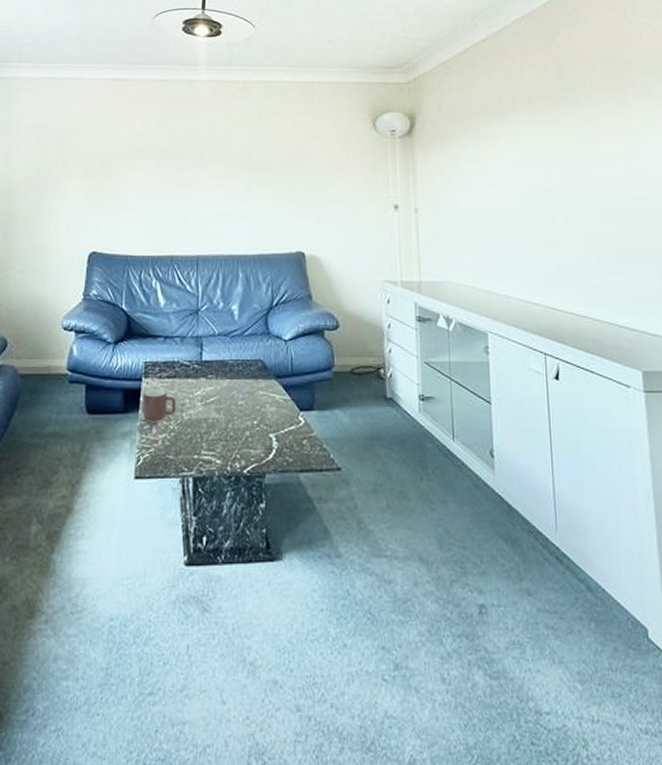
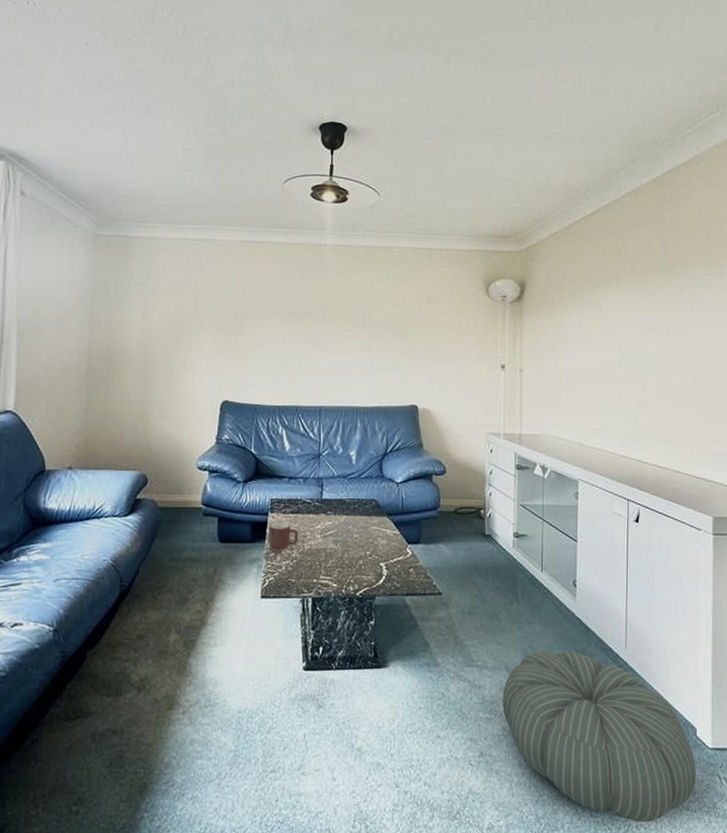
pouf: none [417,535,654,751] -> present [502,651,697,822]

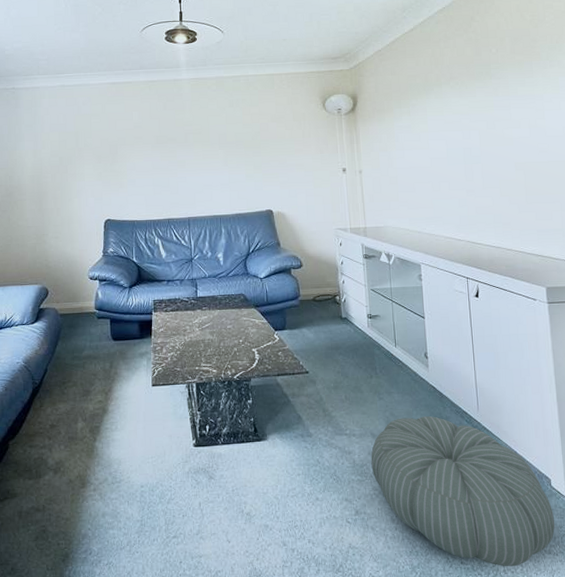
mug: present [268,521,298,552] -> none [153,319,179,345]

